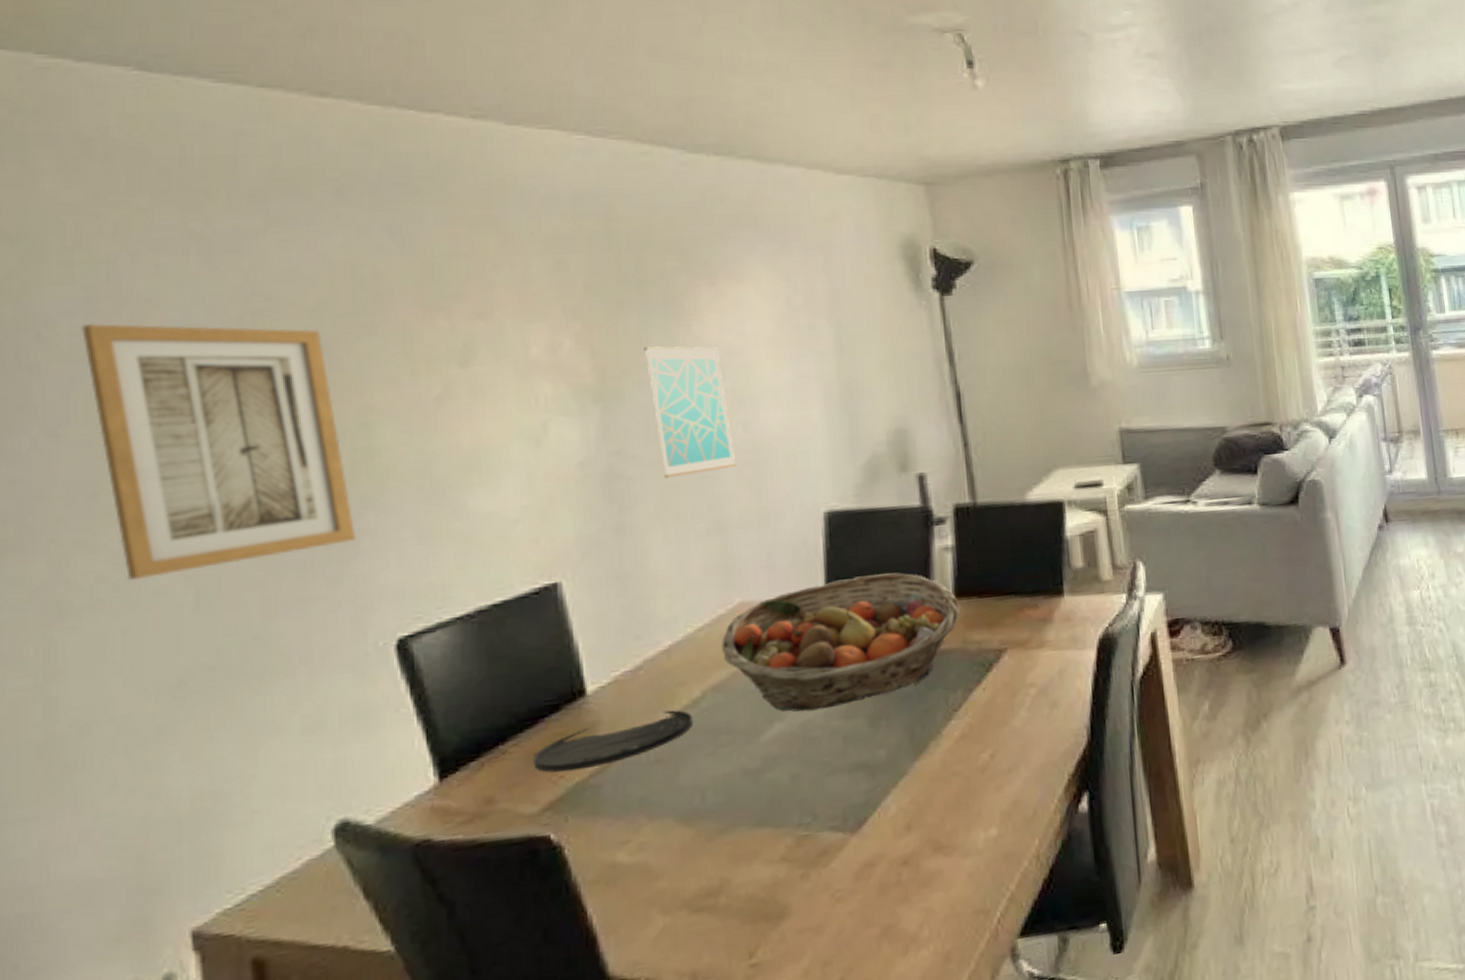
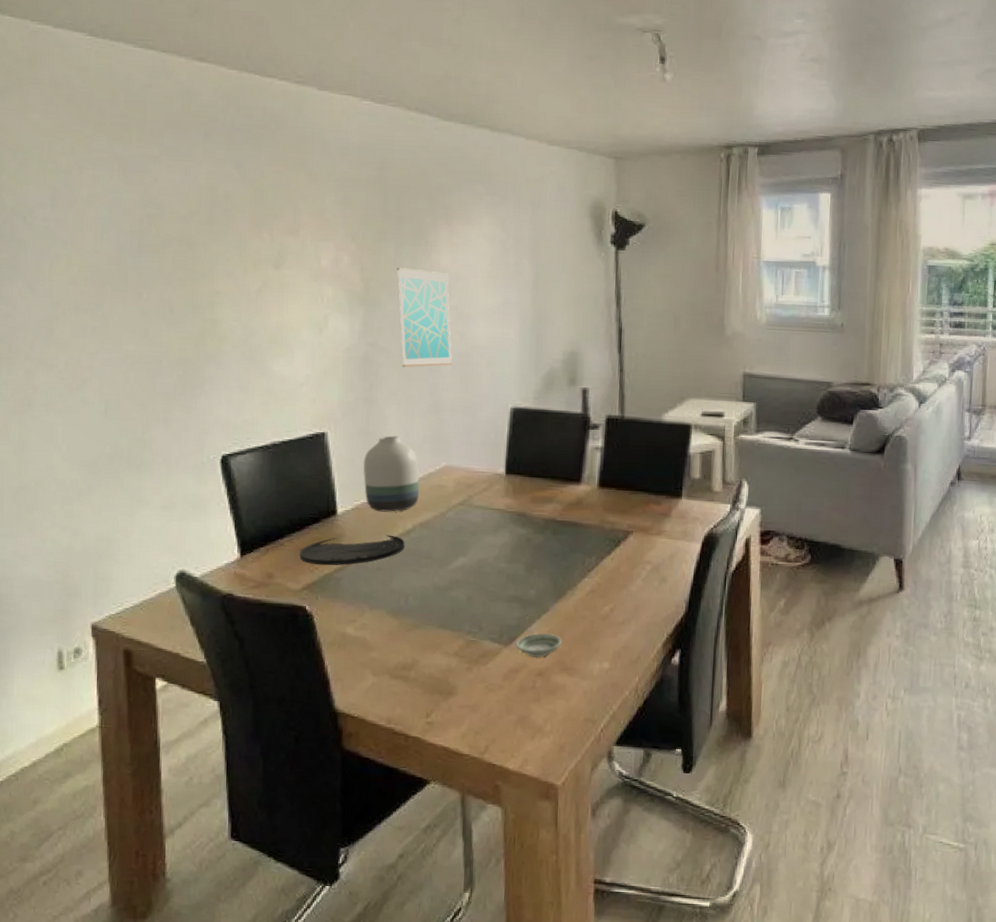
wall art: present [82,323,357,581] -> none [49,213,202,391]
vase: none [619,572,707,681] -> present [363,435,419,512]
fruit basket: present [721,572,961,712] -> none [429,460,602,553]
saucer: none [866,804,931,843] -> present [515,633,562,658]

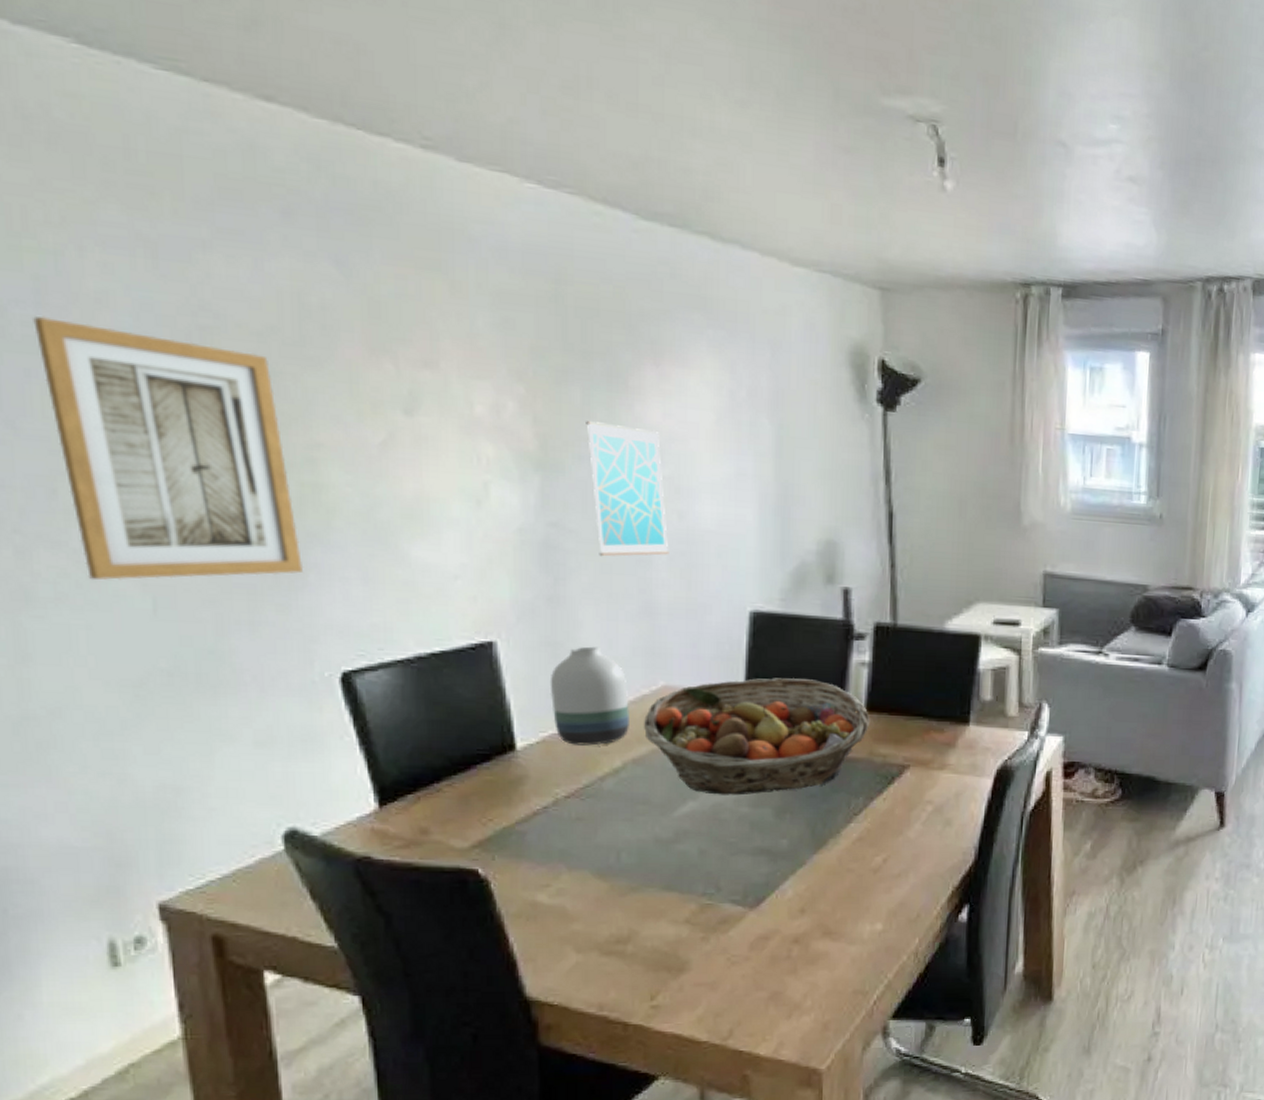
wall art: none [49,213,202,391] -> present [33,316,304,581]
plate: present [299,535,405,566] -> none [465,775,613,817]
fruit basket: none [429,460,602,553] -> present [643,678,871,796]
saucer: present [515,633,562,658] -> none [764,892,824,922]

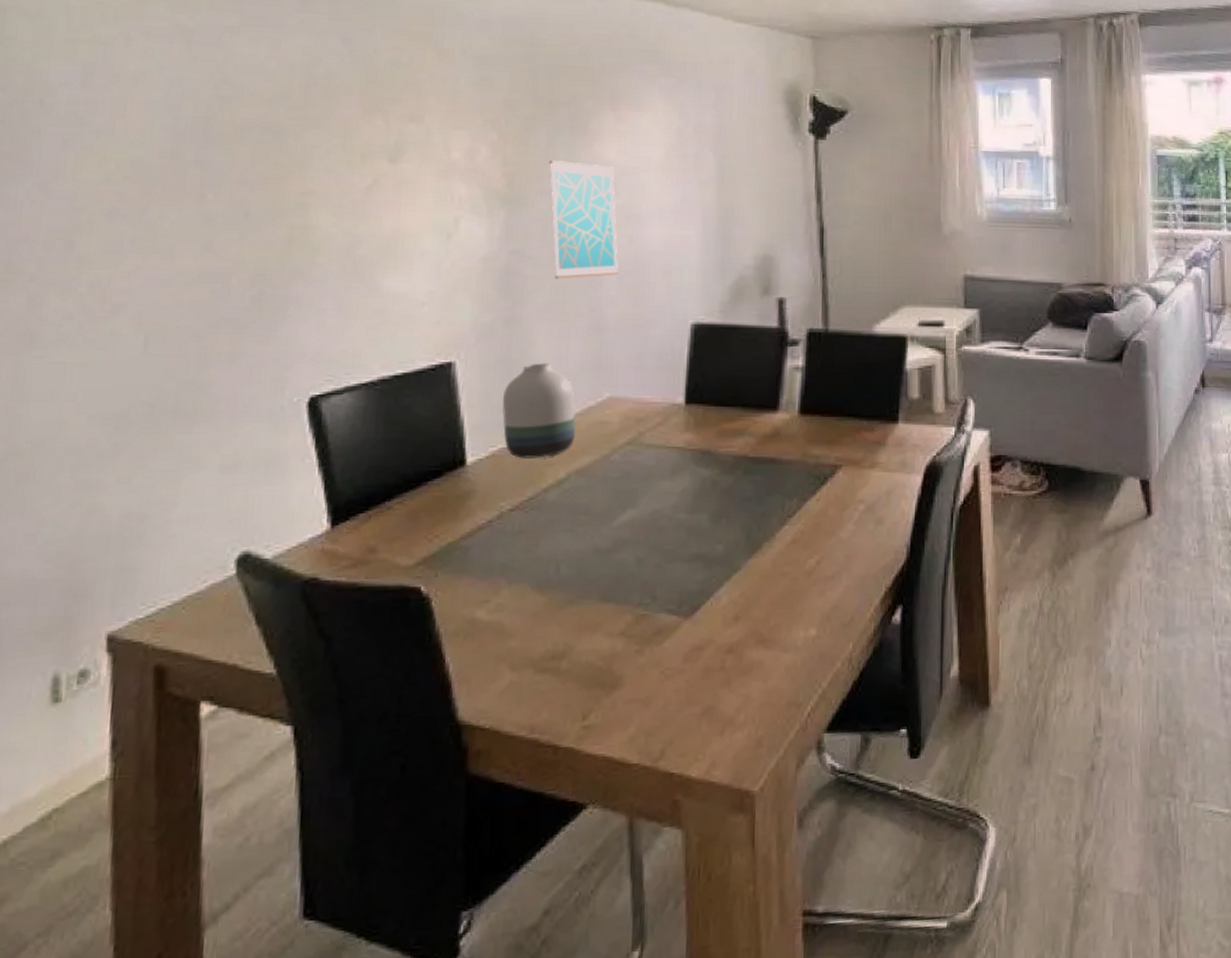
wall art: present [33,316,304,581] -> none [77,95,286,321]
fruit basket: present [643,678,871,796] -> none [587,385,804,502]

